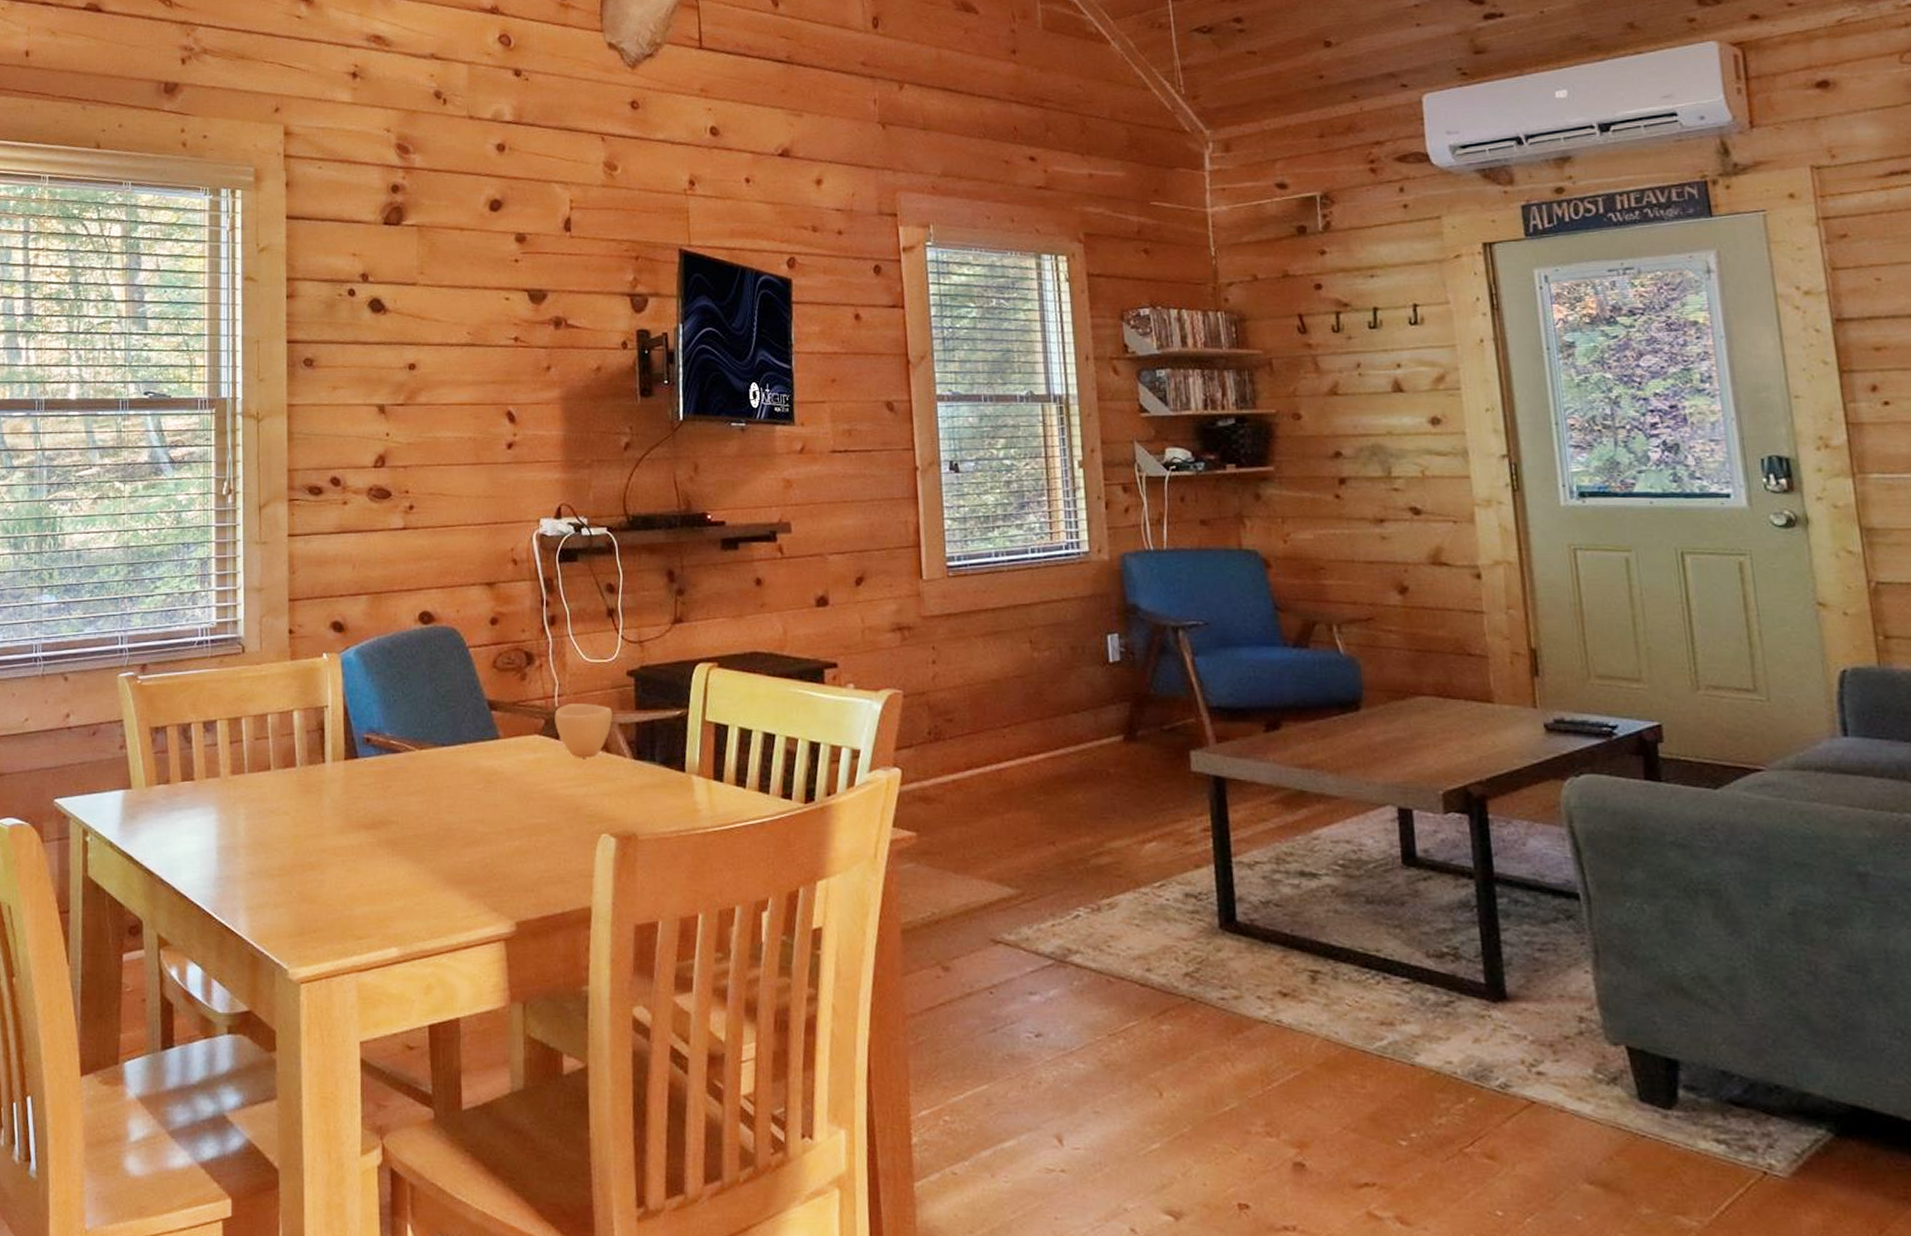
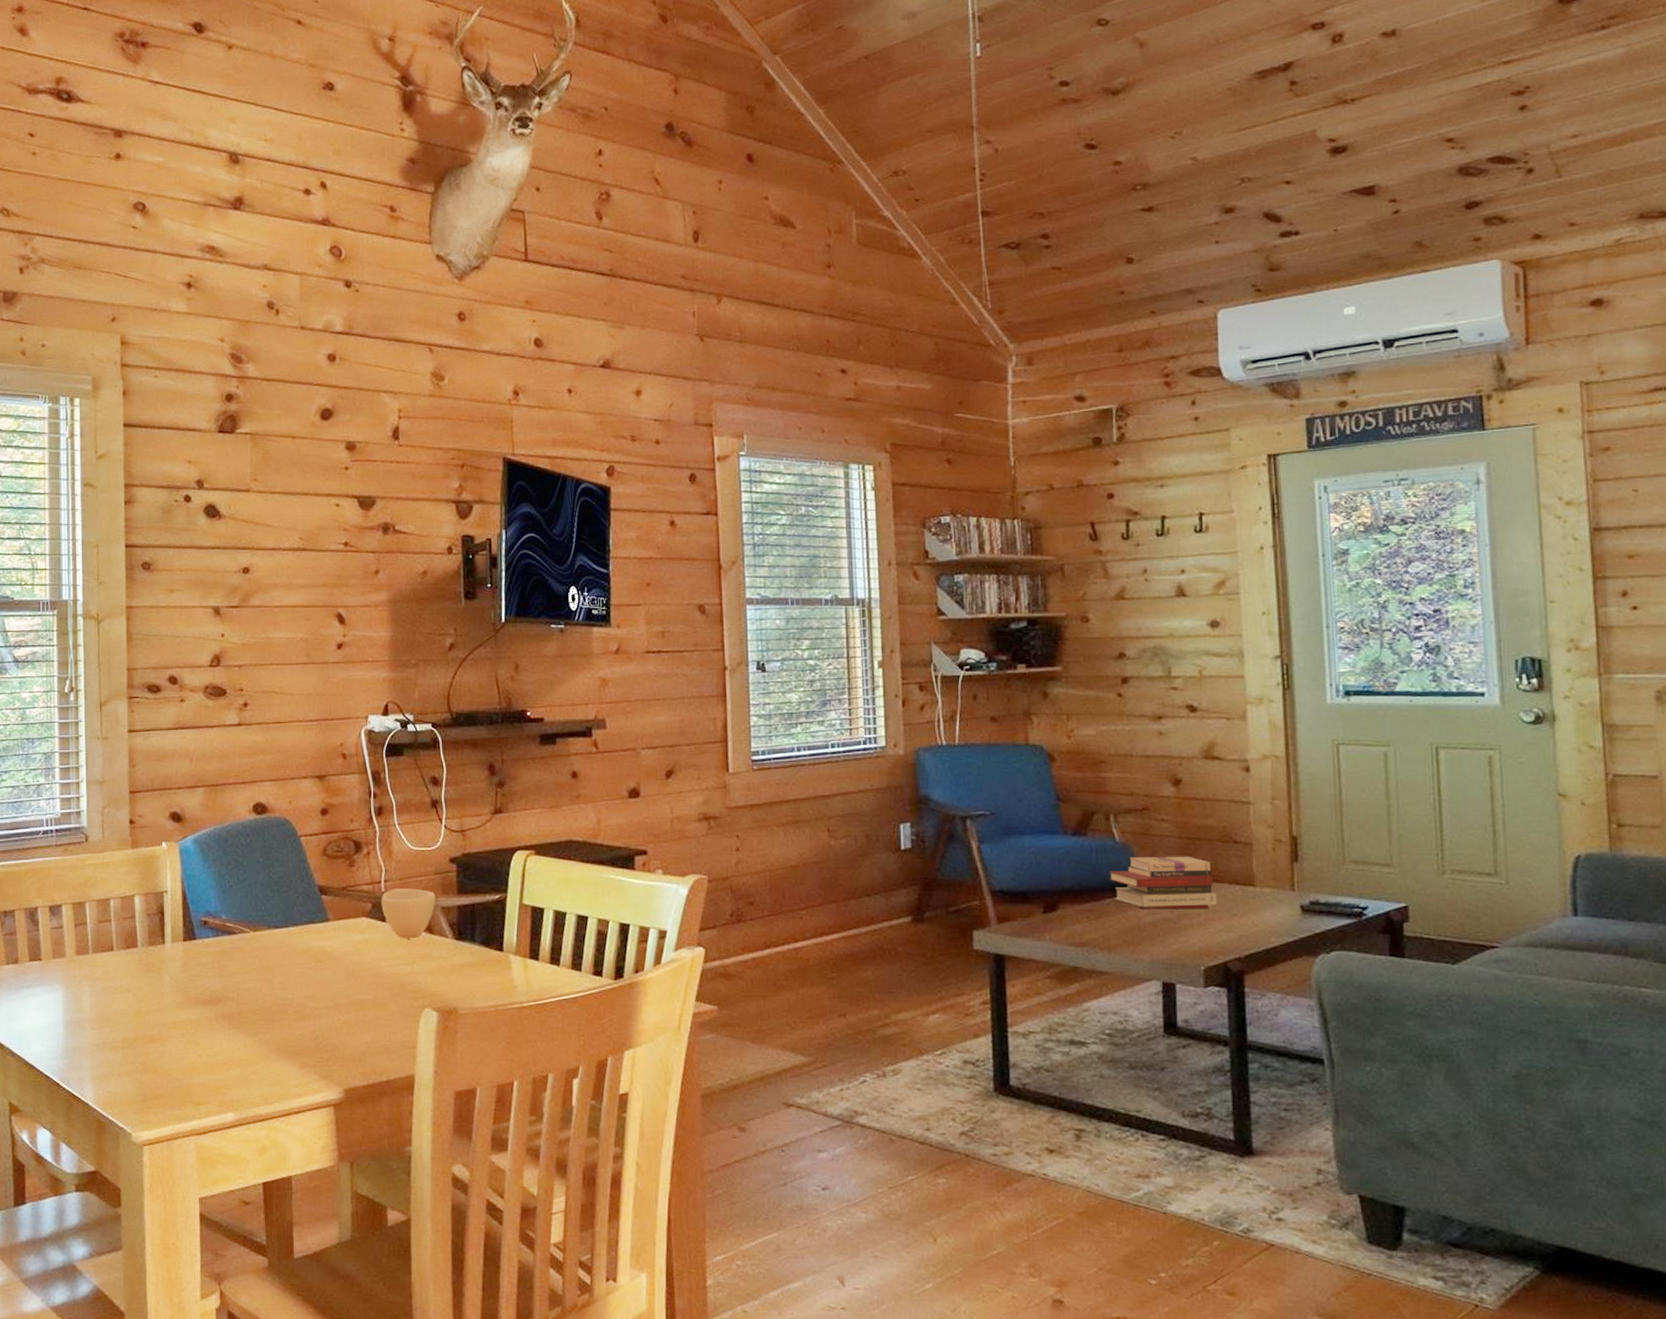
books: none [1335,669,1454,728] -> present [1109,856,1218,909]

